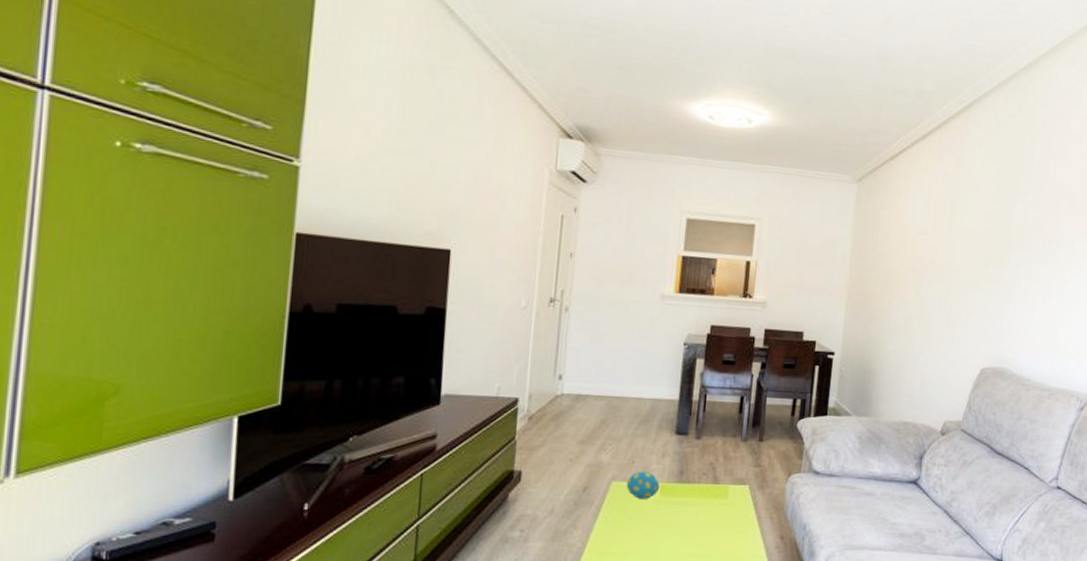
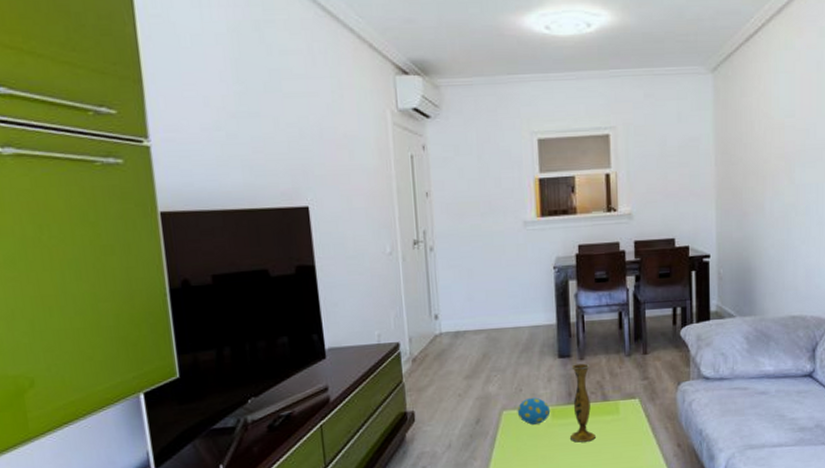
vase: none [676,442,706,523] -> present [570,363,596,442]

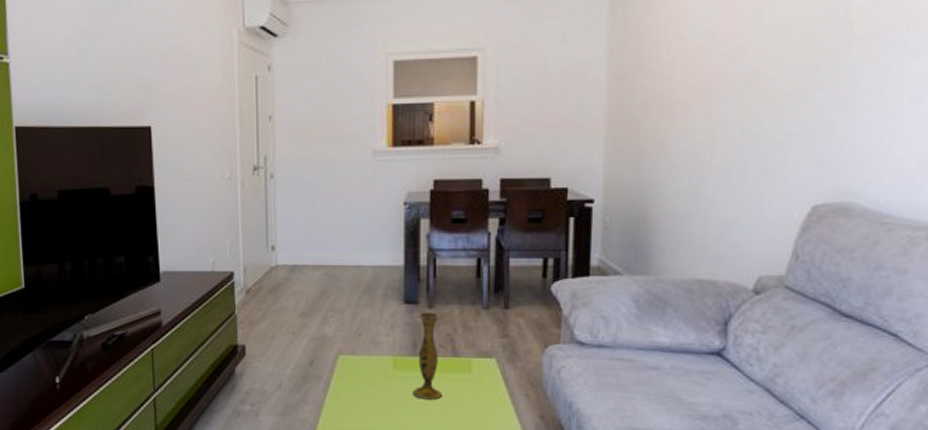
decorative egg: present [517,397,551,425] -> none [354,344,392,374]

